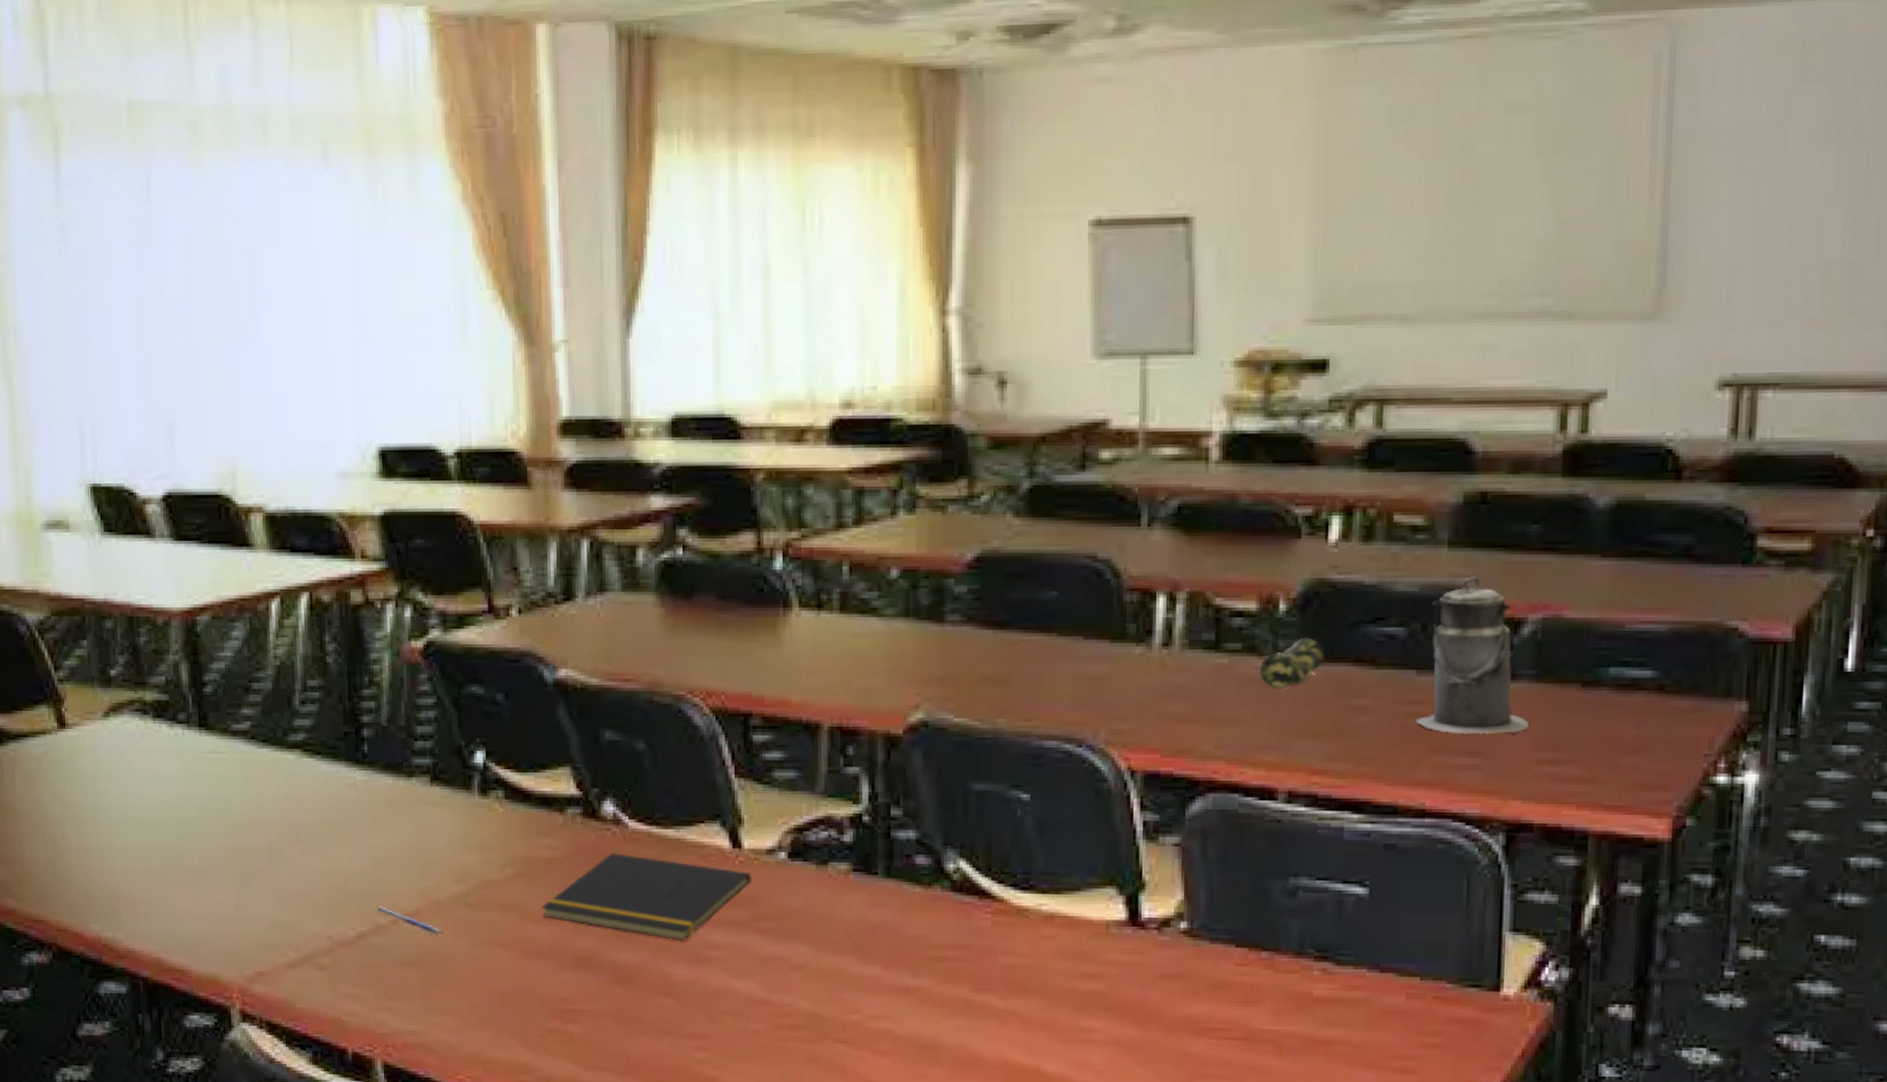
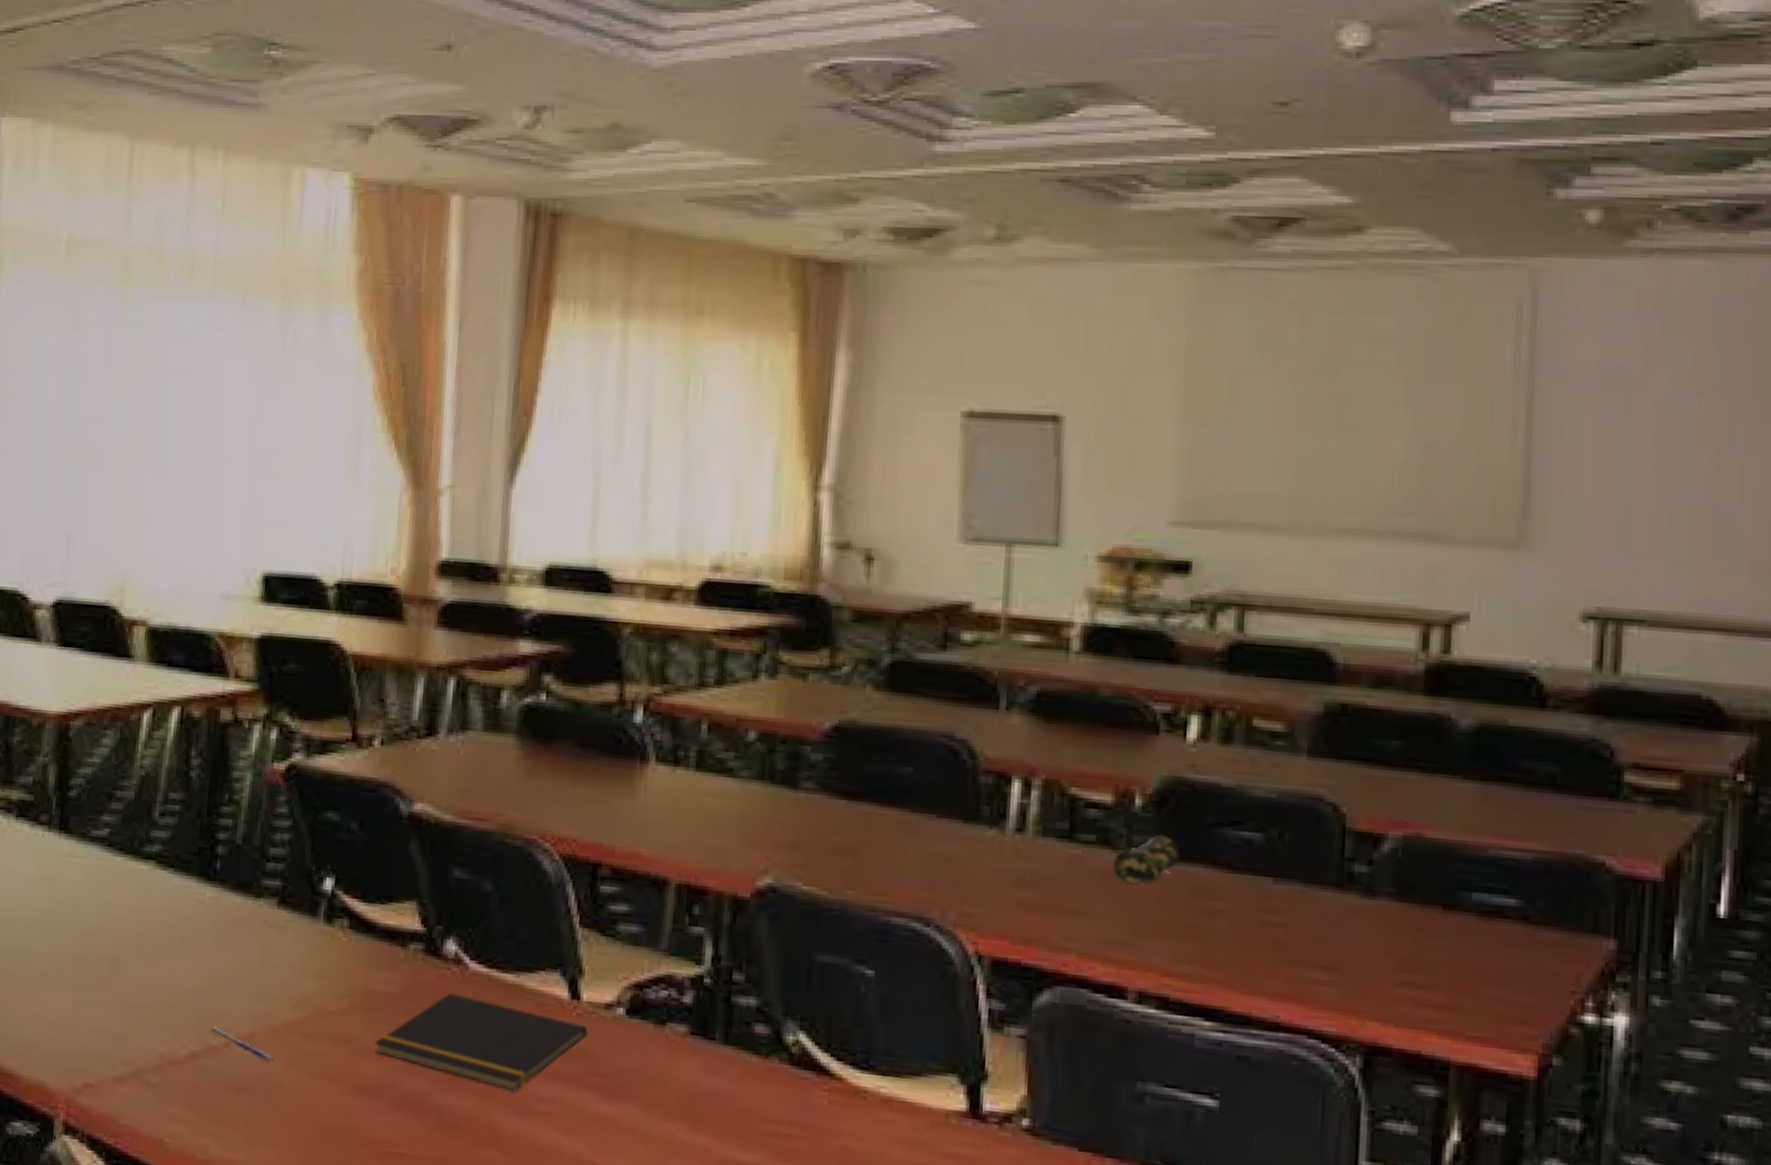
canister: present [1415,576,1529,734] -> none [1271,787,1388,952]

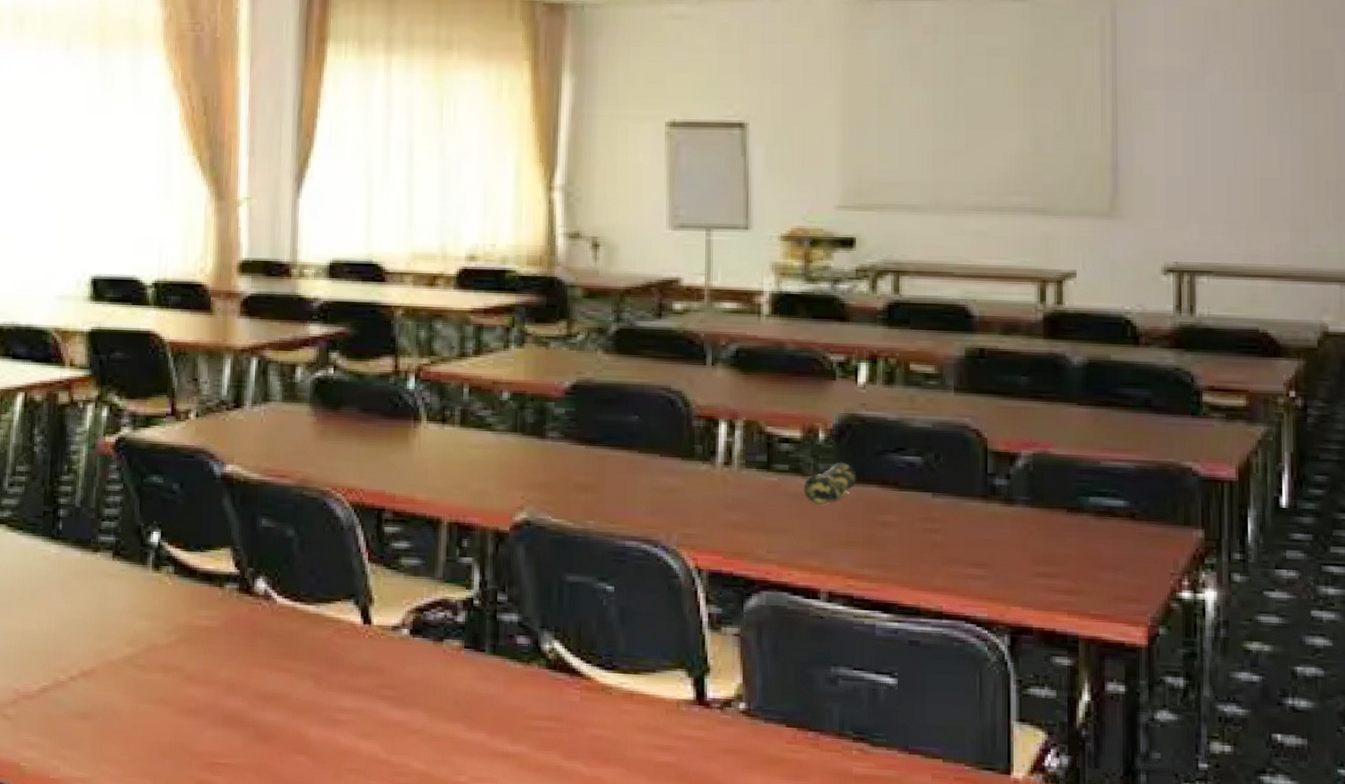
pen: present [209,1027,276,1063] -> none [57,664,115,693]
notepad: present [374,993,589,1092] -> none [198,624,379,705]

